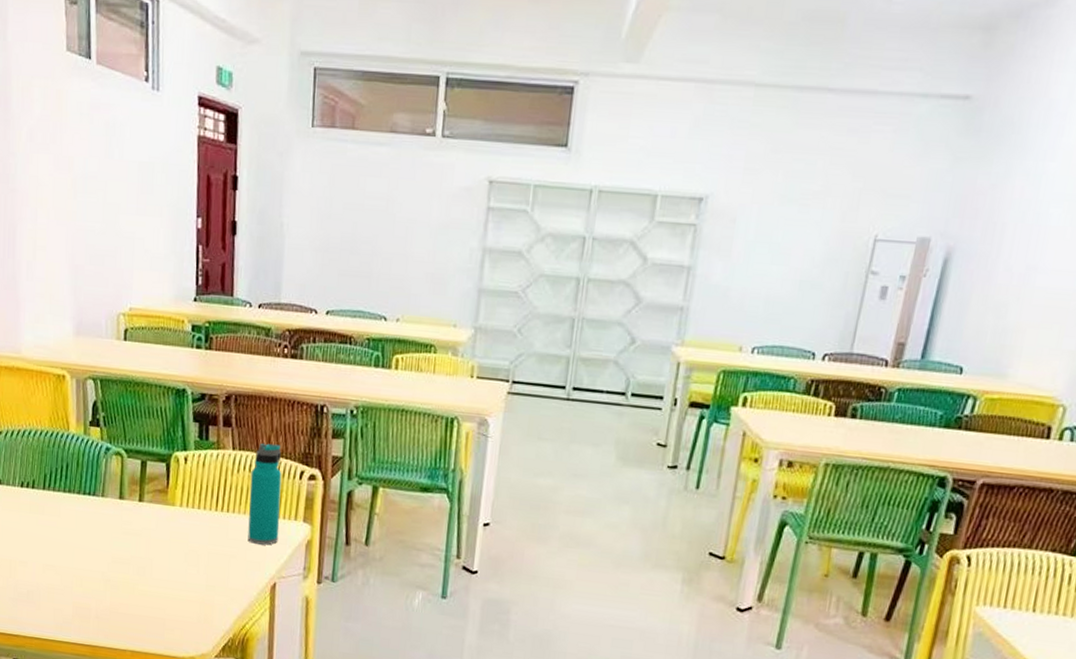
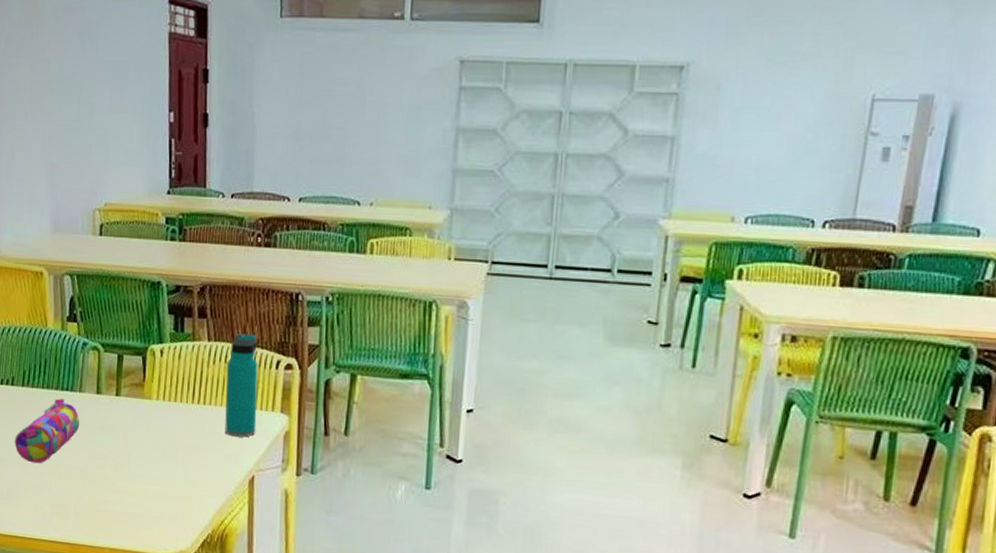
pencil case: none [35,503,102,567] -> present [15,398,80,464]

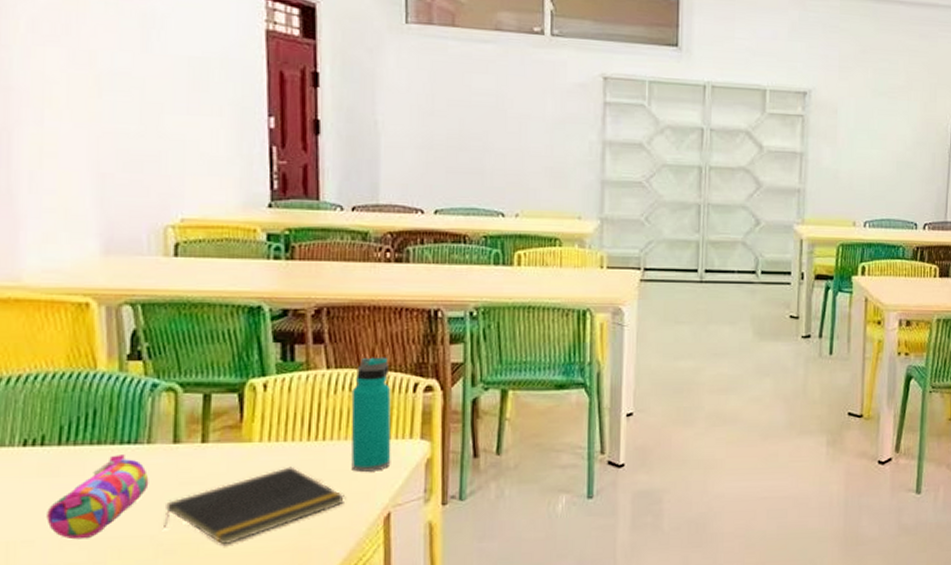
notepad: none [89,424,219,484] -> present [164,466,344,545]

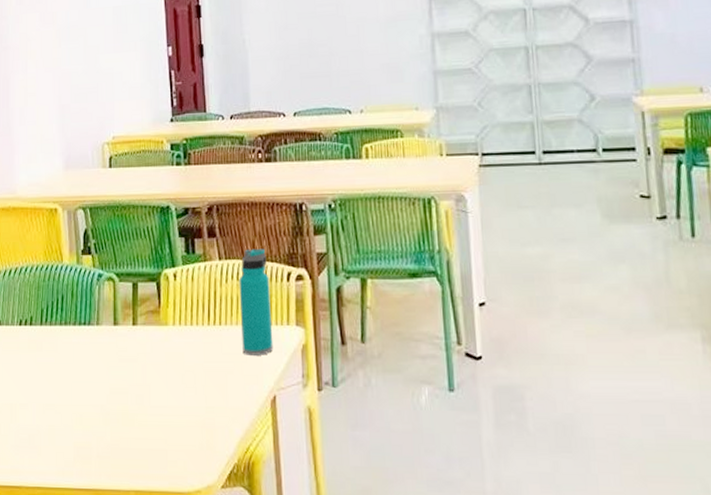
pencil case: present [47,454,149,540] -> none [35,334,99,405]
notepad: present [164,466,344,545] -> none [110,348,239,418]

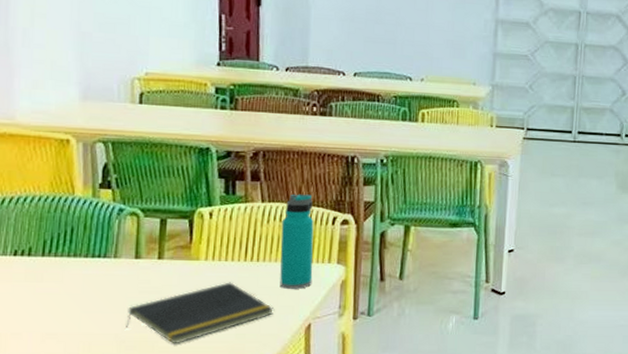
notepad: none [110,348,239,418] -> present [126,282,273,344]

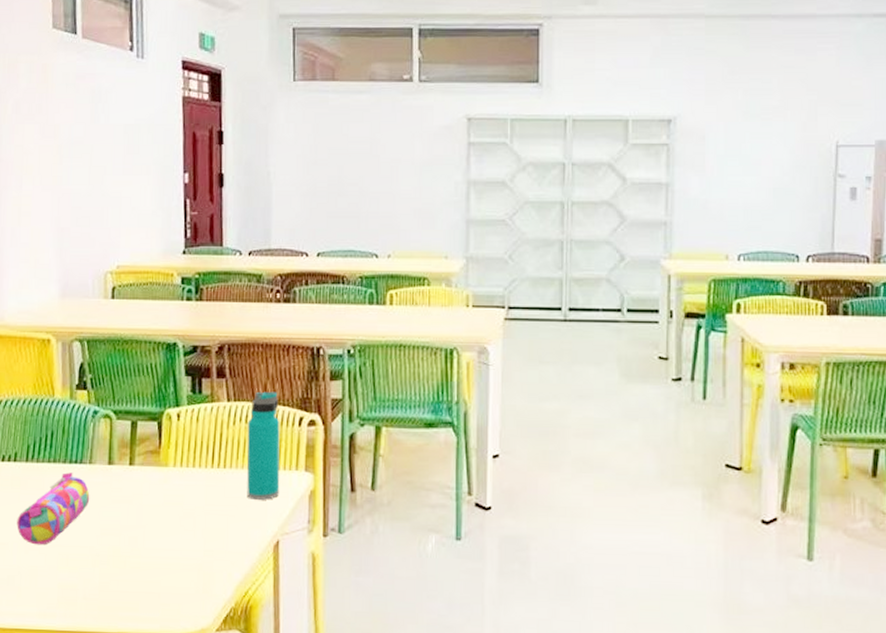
pencil case: none [32,266,115,334] -> present [17,472,90,545]
notepad: present [126,282,273,344] -> none [100,491,241,560]

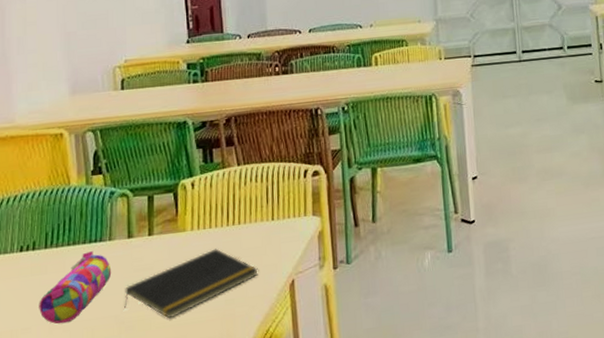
notepad: none [100,491,241,560] -> present [124,248,258,319]
water bottle: present [246,391,280,500] -> none [257,151,292,248]

